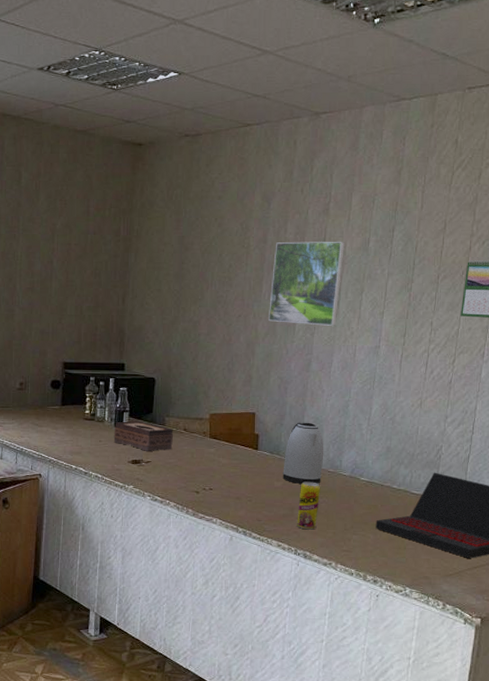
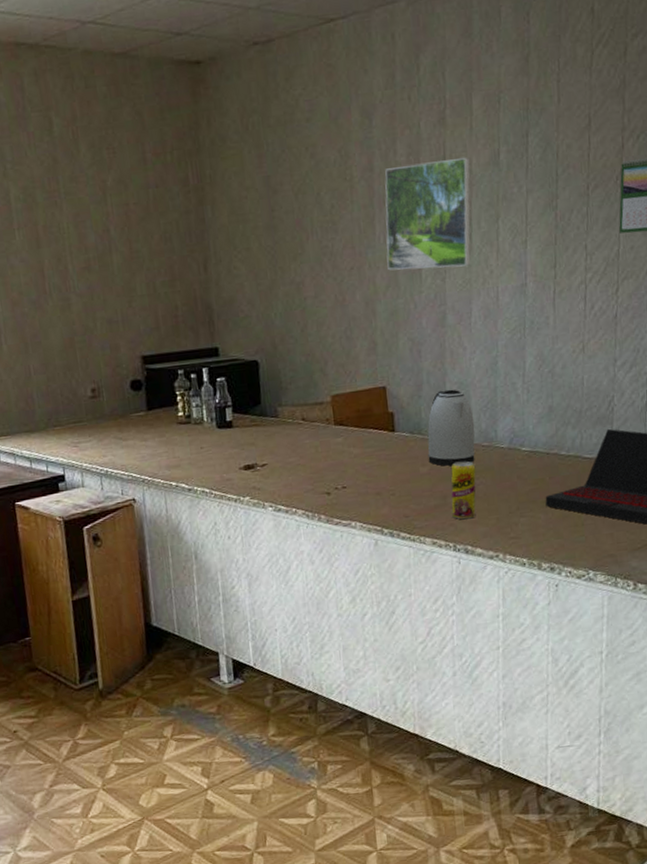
tissue box: present [113,421,173,451] -> none [216,416,291,453]

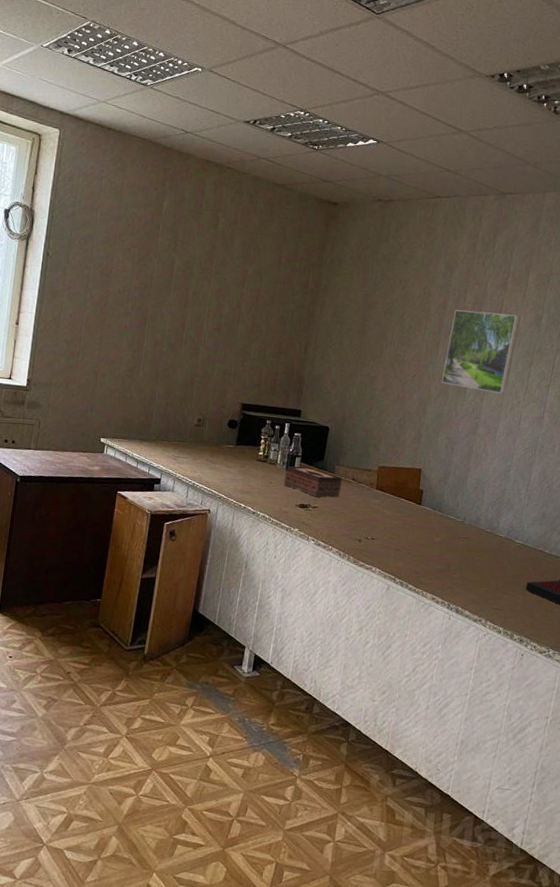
tissue box: none [216,416,291,453] -> present [284,466,342,498]
kettle: present [427,389,475,466] -> none [442,482,484,543]
beverage can: present [451,461,476,520] -> none [452,539,478,586]

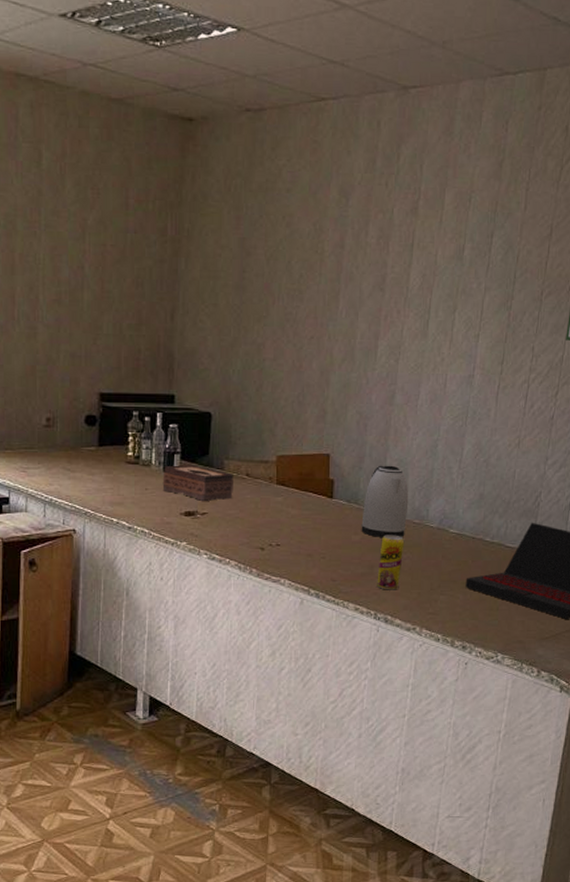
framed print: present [442,310,519,394] -> none [346,247,435,351]
kettle: none [442,482,484,543] -> present [361,465,409,537]
beverage can: none [452,539,478,586] -> present [377,535,405,590]

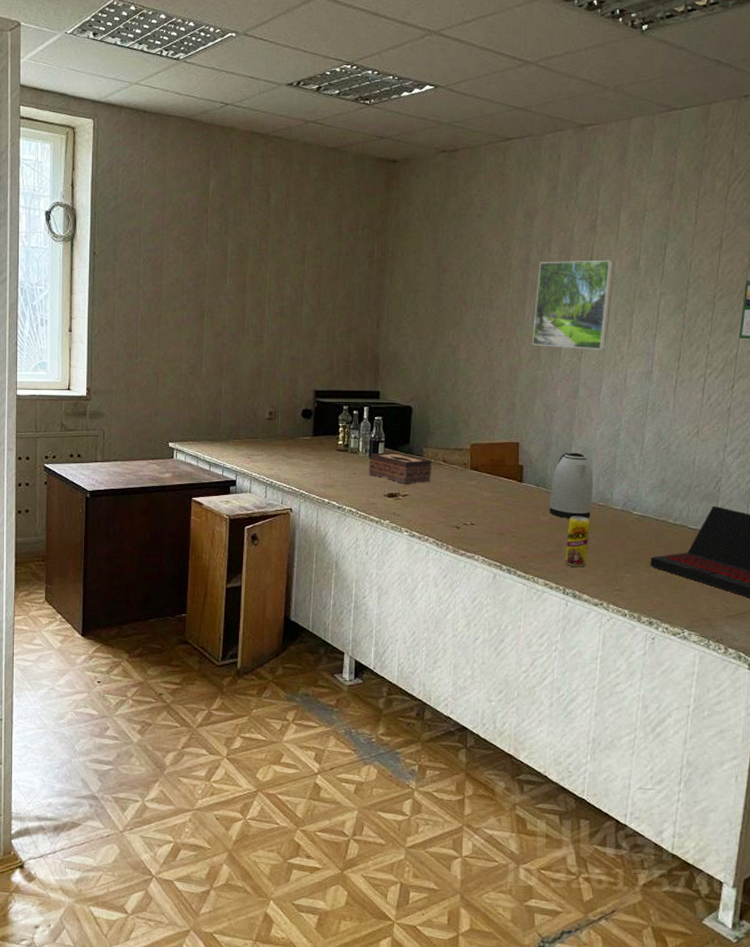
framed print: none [346,247,435,351] -> present [532,260,613,350]

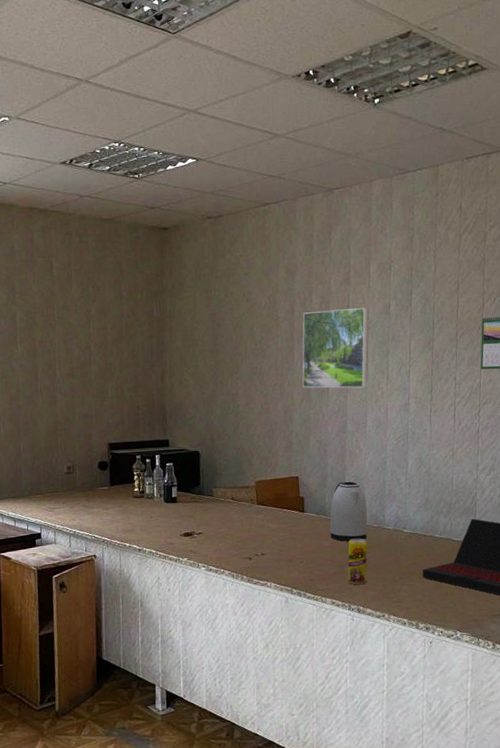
tissue box: present [368,452,431,484] -> none [164,494,222,523]

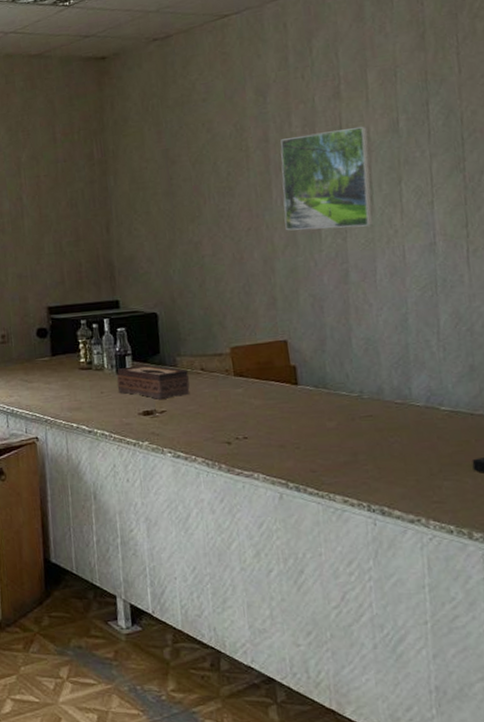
tissue box: none [164,494,222,523] -> present [116,365,190,399]
kettle: present [330,481,368,541] -> none [333,345,388,422]
beverage can: present [347,538,368,585] -> none [361,418,392,479]

